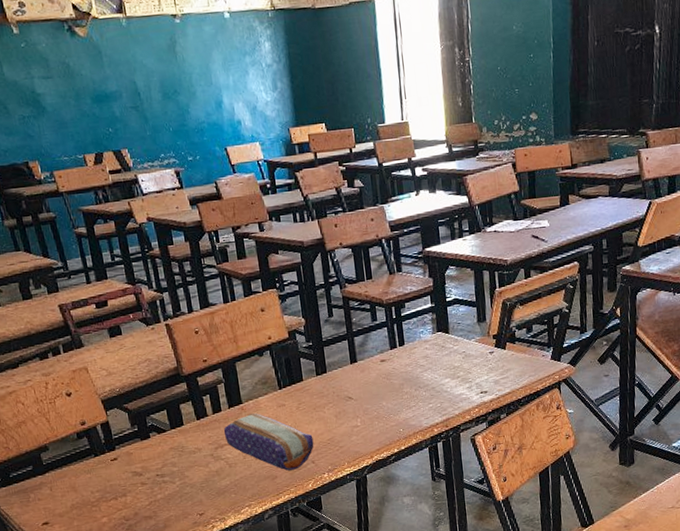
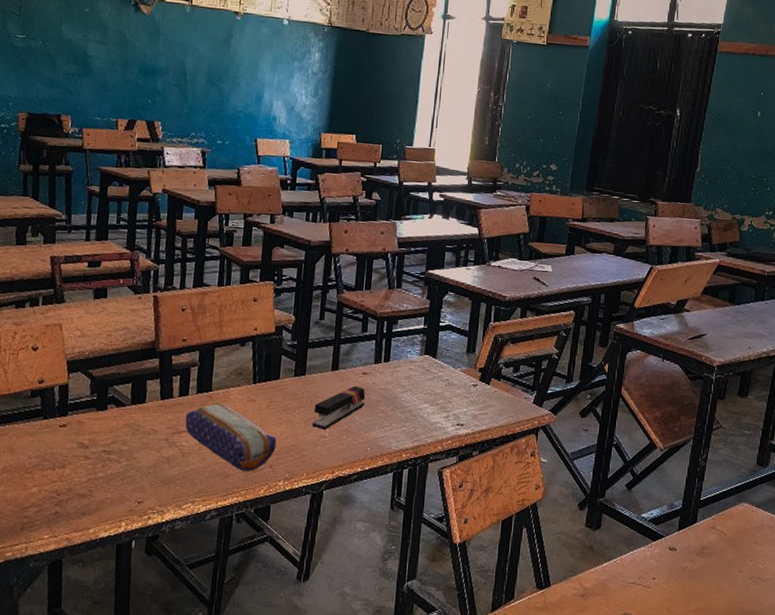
stapler: none [341,373,389,420] -> present [311,385,366,429]

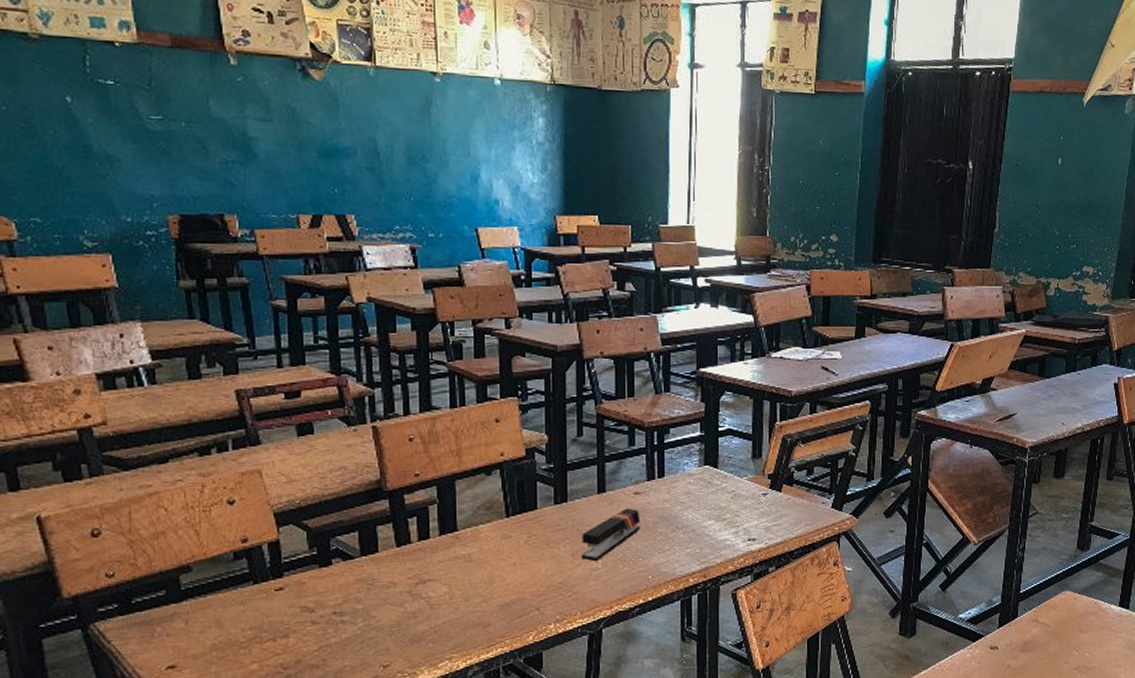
pencil case: present [185,404,277,471] -> none [429,544,542,618]

